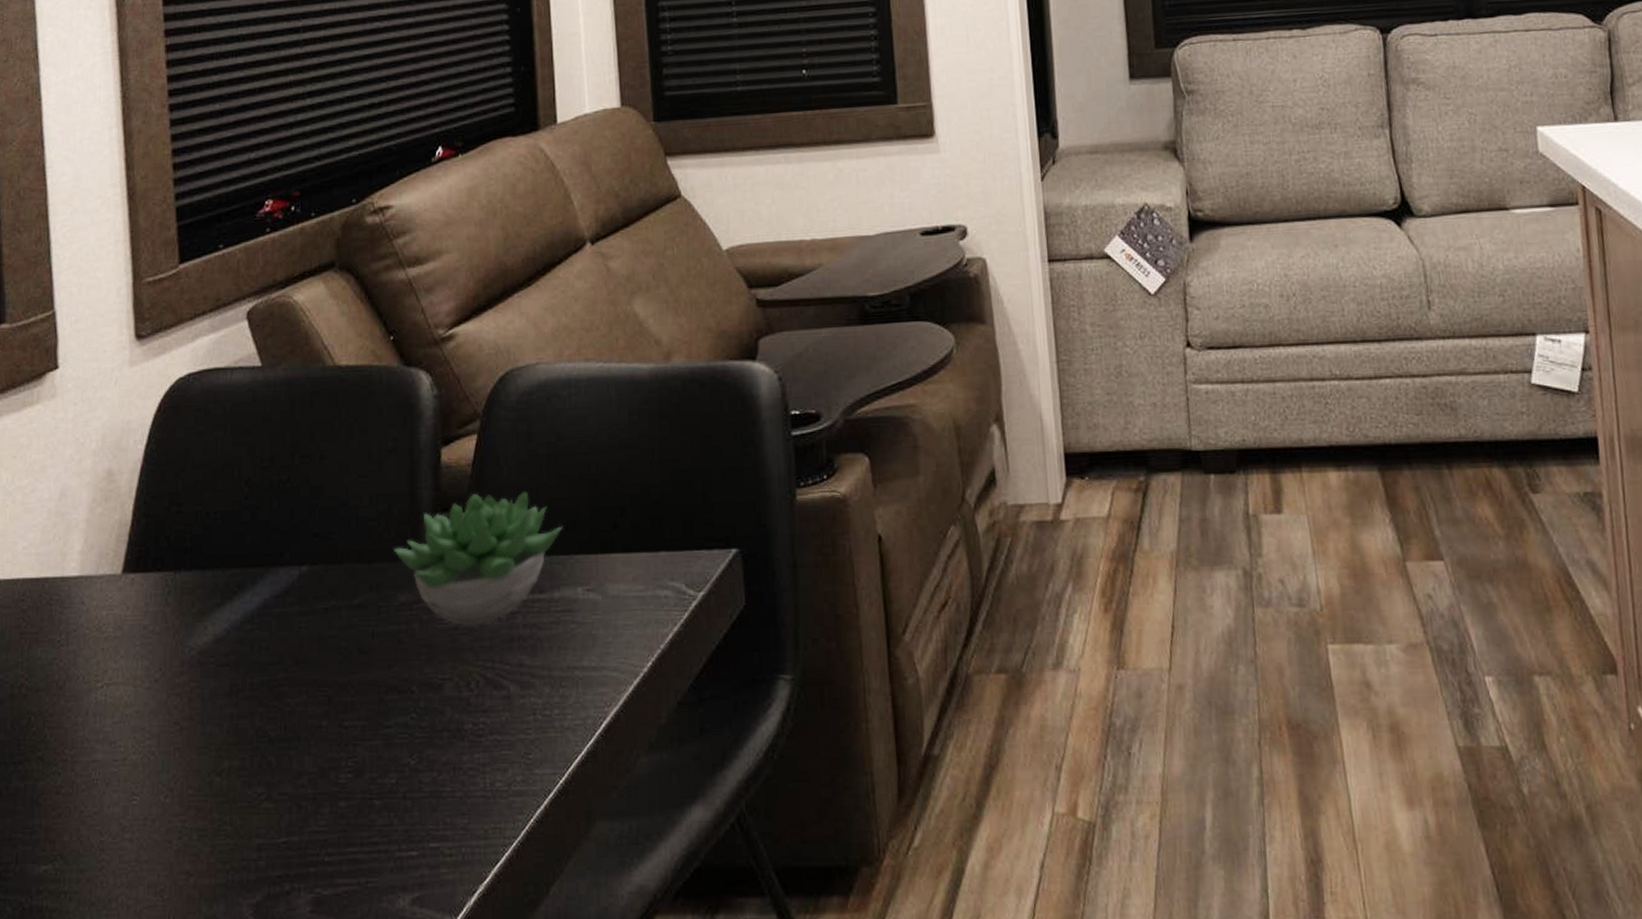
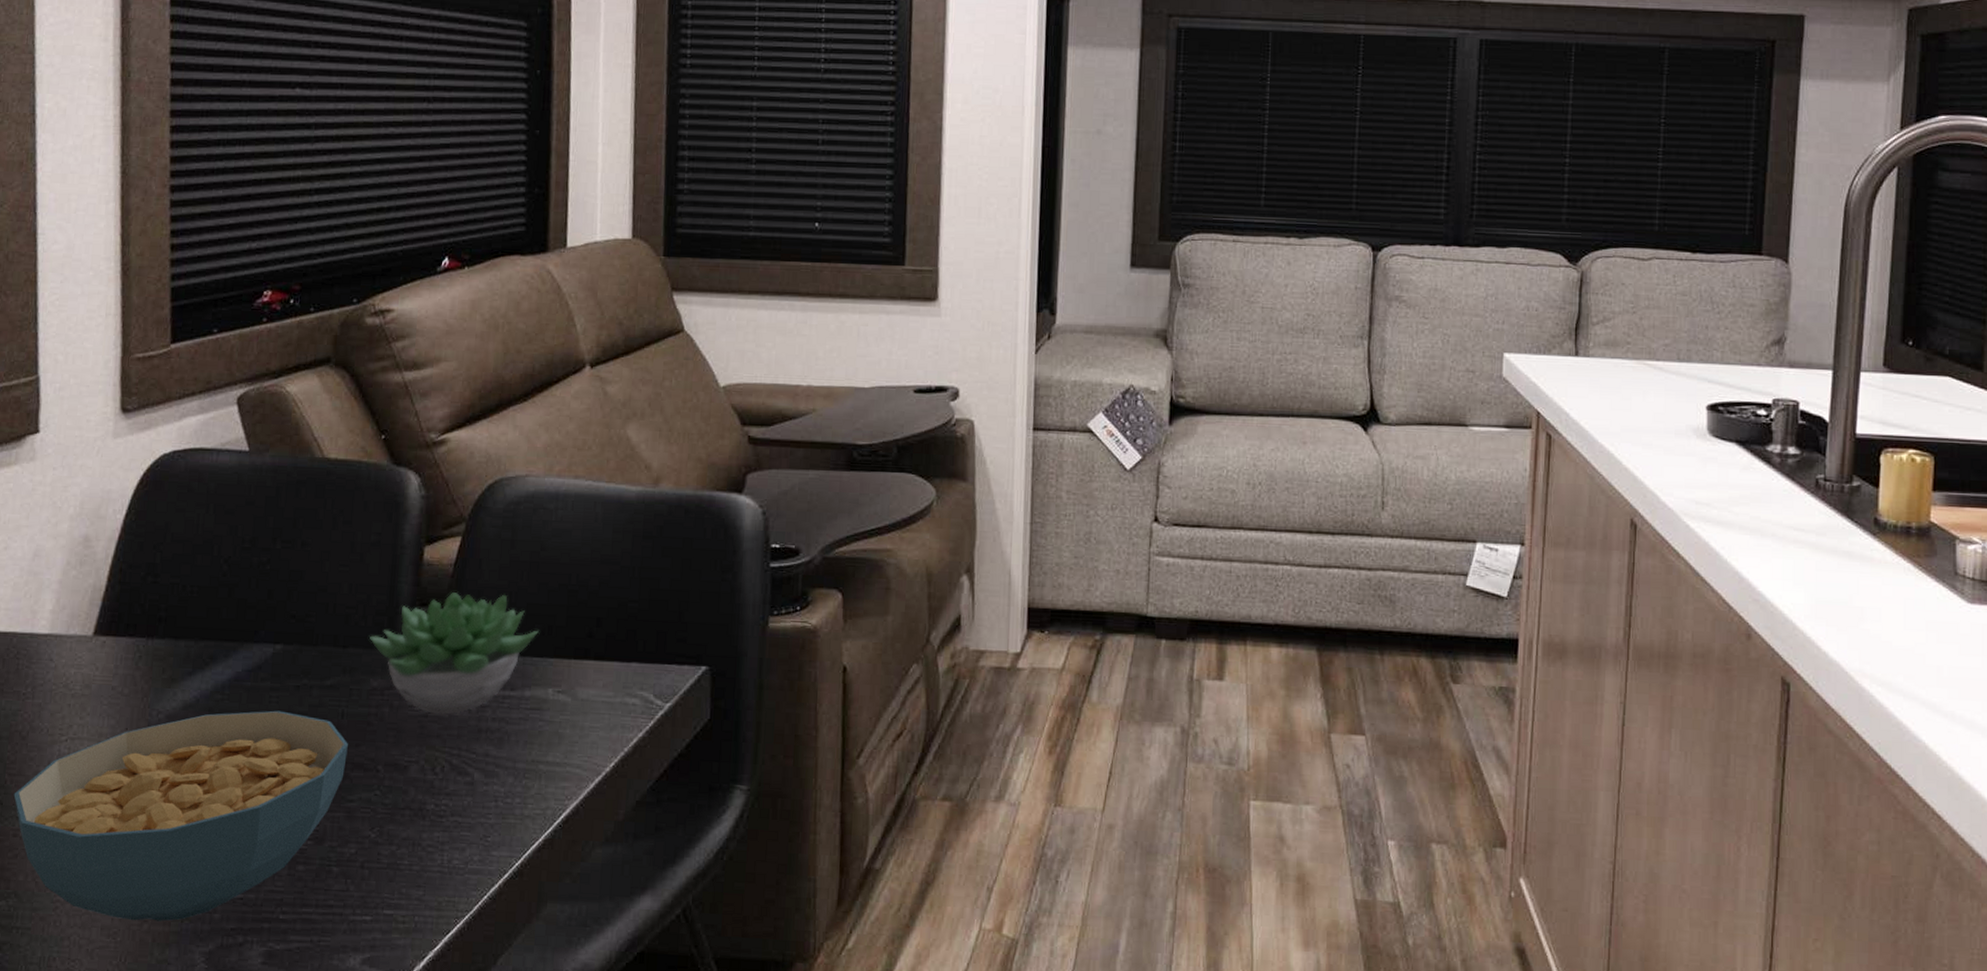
cereal bowl: none [54,636,380,876] -> present [13,710,348,921]

